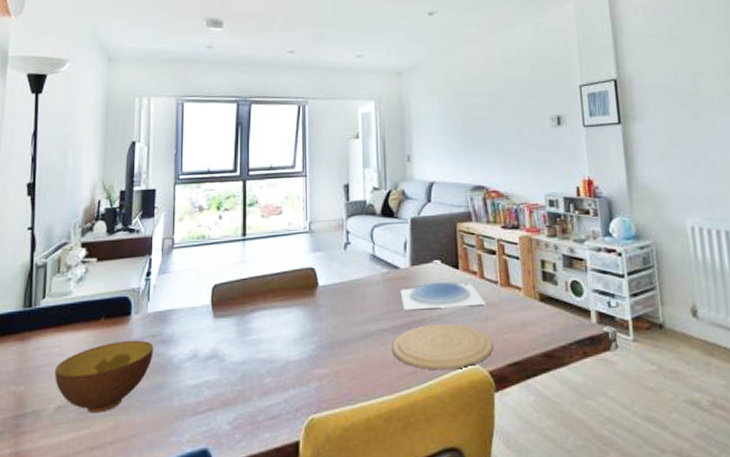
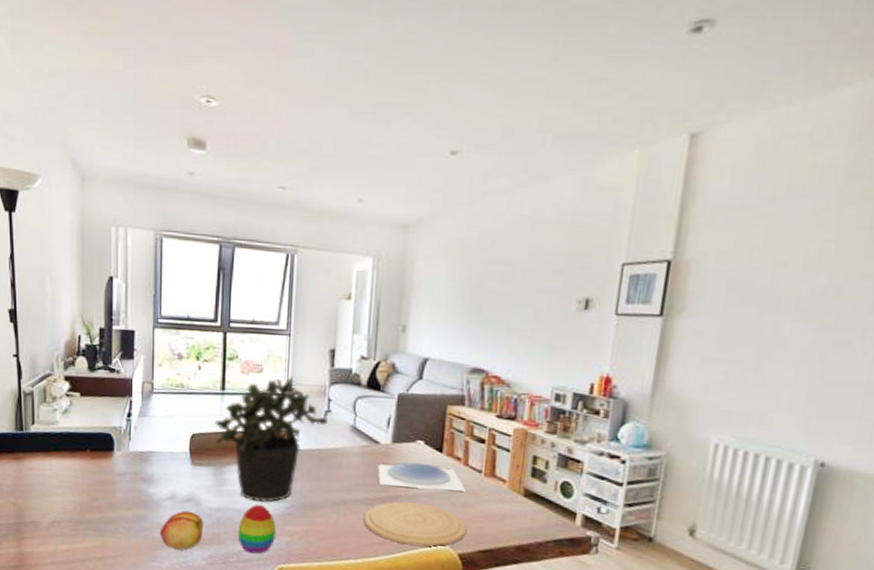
bowl: present [55,340,154,414] -> none [48,473,136,532]
fruit: none [179,369,228,417] -> present [159,510,204,550]
potted plant: none [236,214,348,347] -> present [214,376,328,502]
decorative egg: none [264,350,305,407] -> present [237,504,277,554]

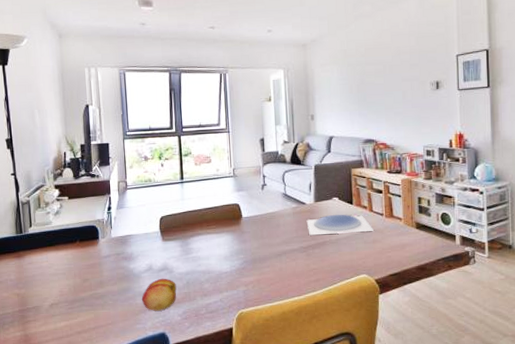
potted plant: present [214,376,328,502] -> none [178,162,265,262]
decorative egg: present [237,504,277,554] -> none [204,264,235,305]
plate: present [363,501,466,547] -> none [301,245,378,279]

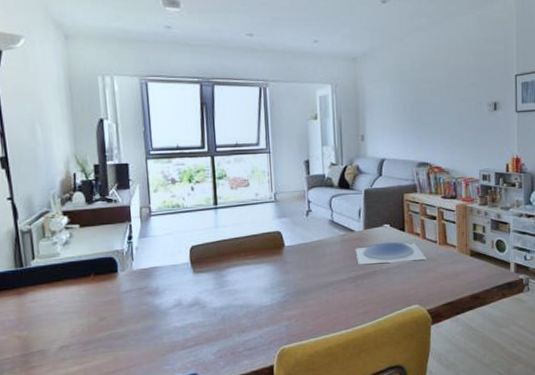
fruit: present [141,278,177,311] -> none [169,314,210,351]

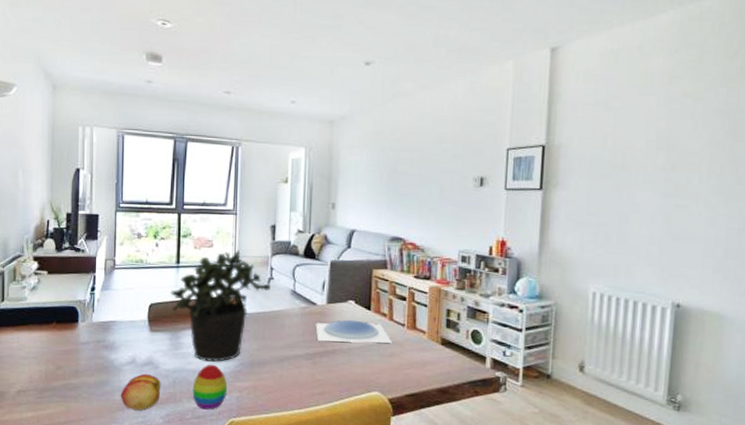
fruit: none [169,314,210,351] -> present [120,373,161,411]
potted plant: none [211,186,309,296] -> present [170,249,271,362]
decorative egg: none [241,297,276,341] -> present [192,364,228,410]

